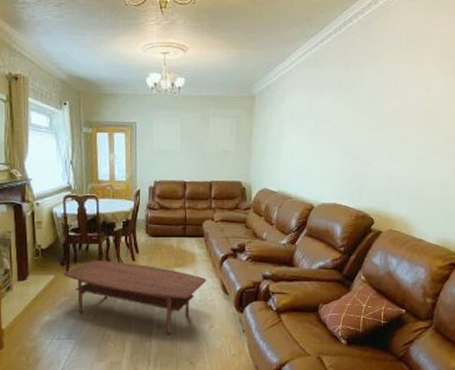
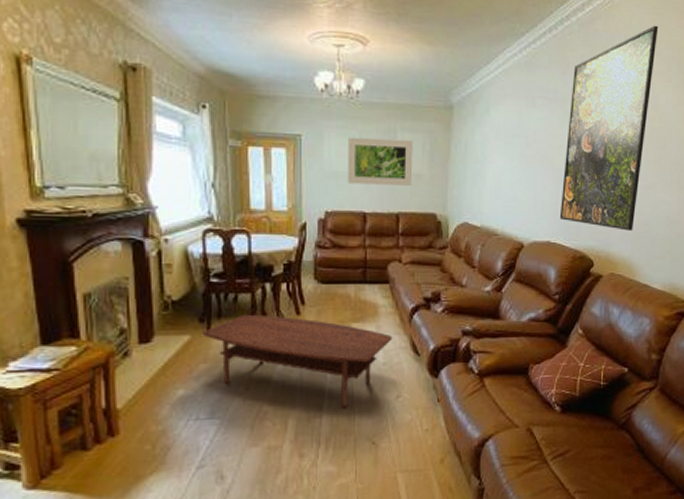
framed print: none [172,123,223,160] -> present [348,137,413,186]
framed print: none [344,22,430,194] -> present [559,25,659,231]

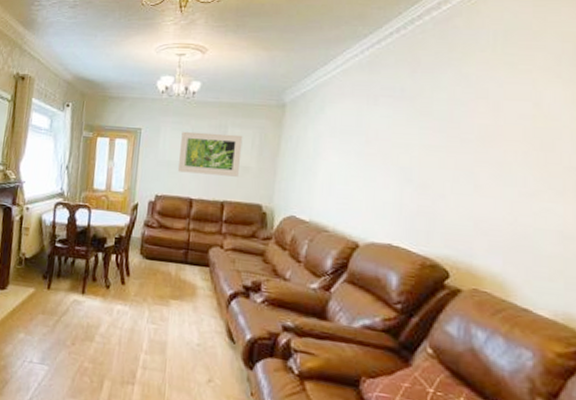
coffee table: present [203,314,393,409] -> none [44,277,209,382]
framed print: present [559,25,659,231] -> none [404,17,541,243]

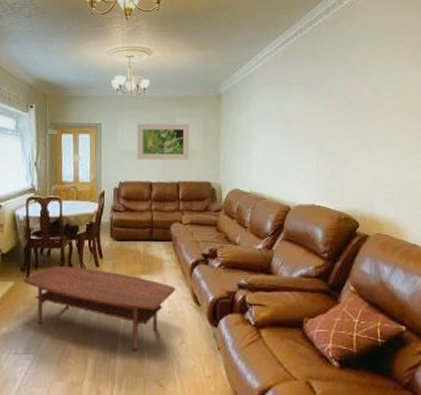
coffee table: none [44,277,209,382] -> present [23,265,176,352]

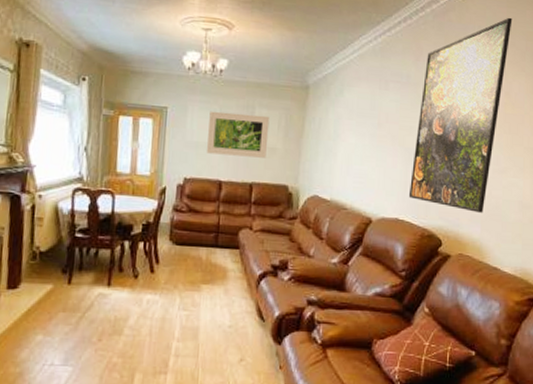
coffee table: present [23,265,176,352] -> none [64,268,240,368]
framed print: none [322,19,400,194] -> present [408,17,513,213]

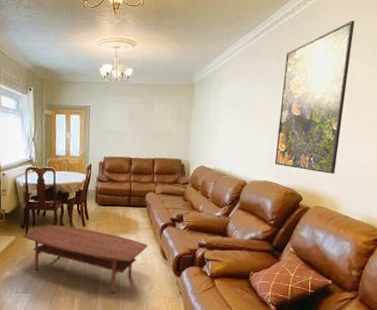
coffee table: none [64,268,240,368] -> present [23,224,148,294]
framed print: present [207,111,270,158] -> none [120,107,166,140]

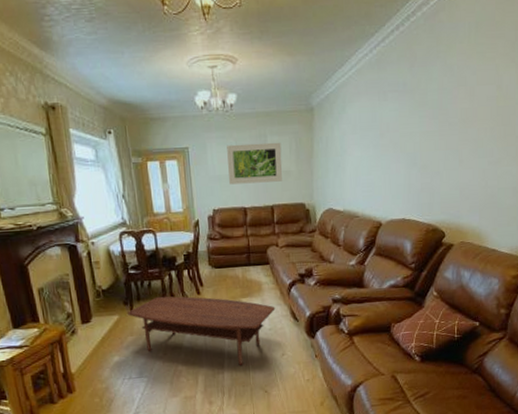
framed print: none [120,107,166,140] -> present [227,142,283,185]
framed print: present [274,20,355,174] -> none [412,8,502,203]

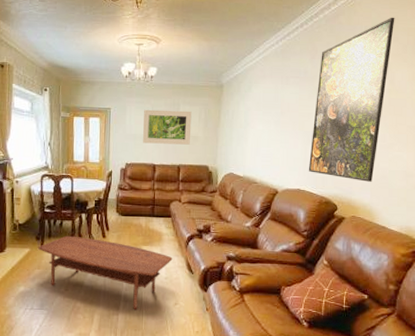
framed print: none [412,8,502,203] -> present [308,17,395,182]

